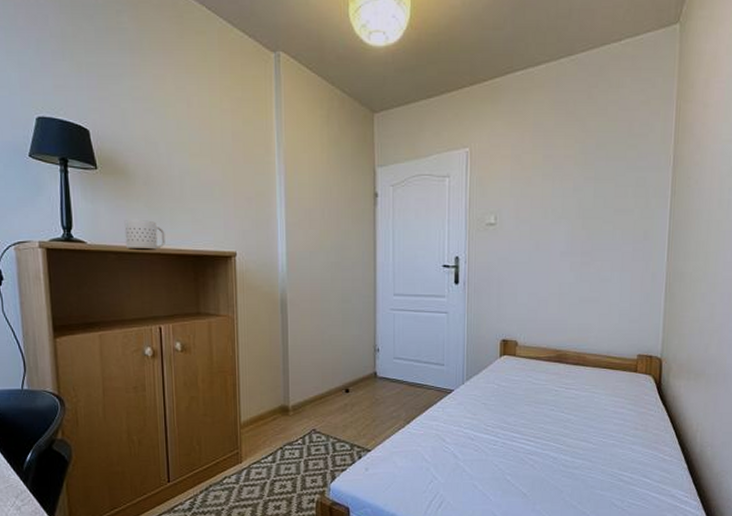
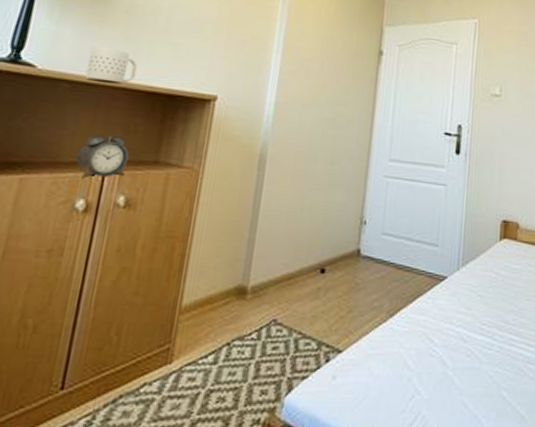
alarm clock: none [135,295,177,331] -> present [75,134,130,179]

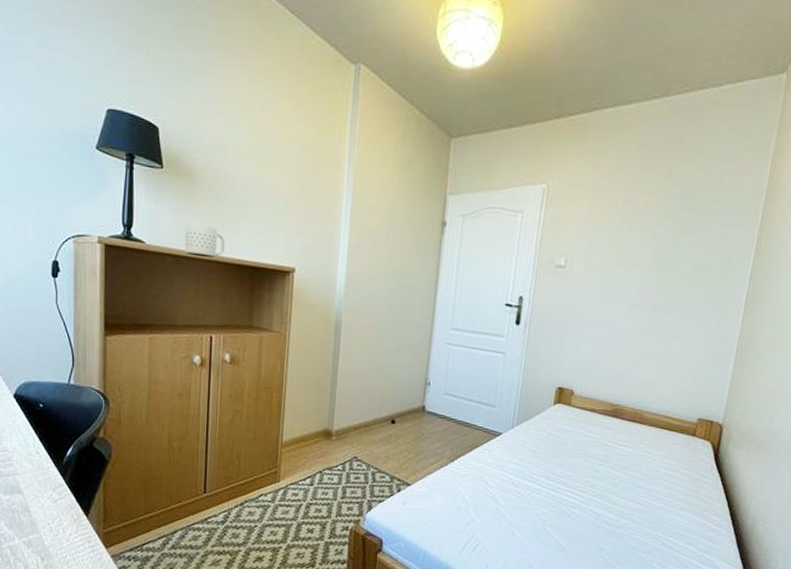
alarm clock: present [75,134,130,179] -> none [188,302,229,339]

